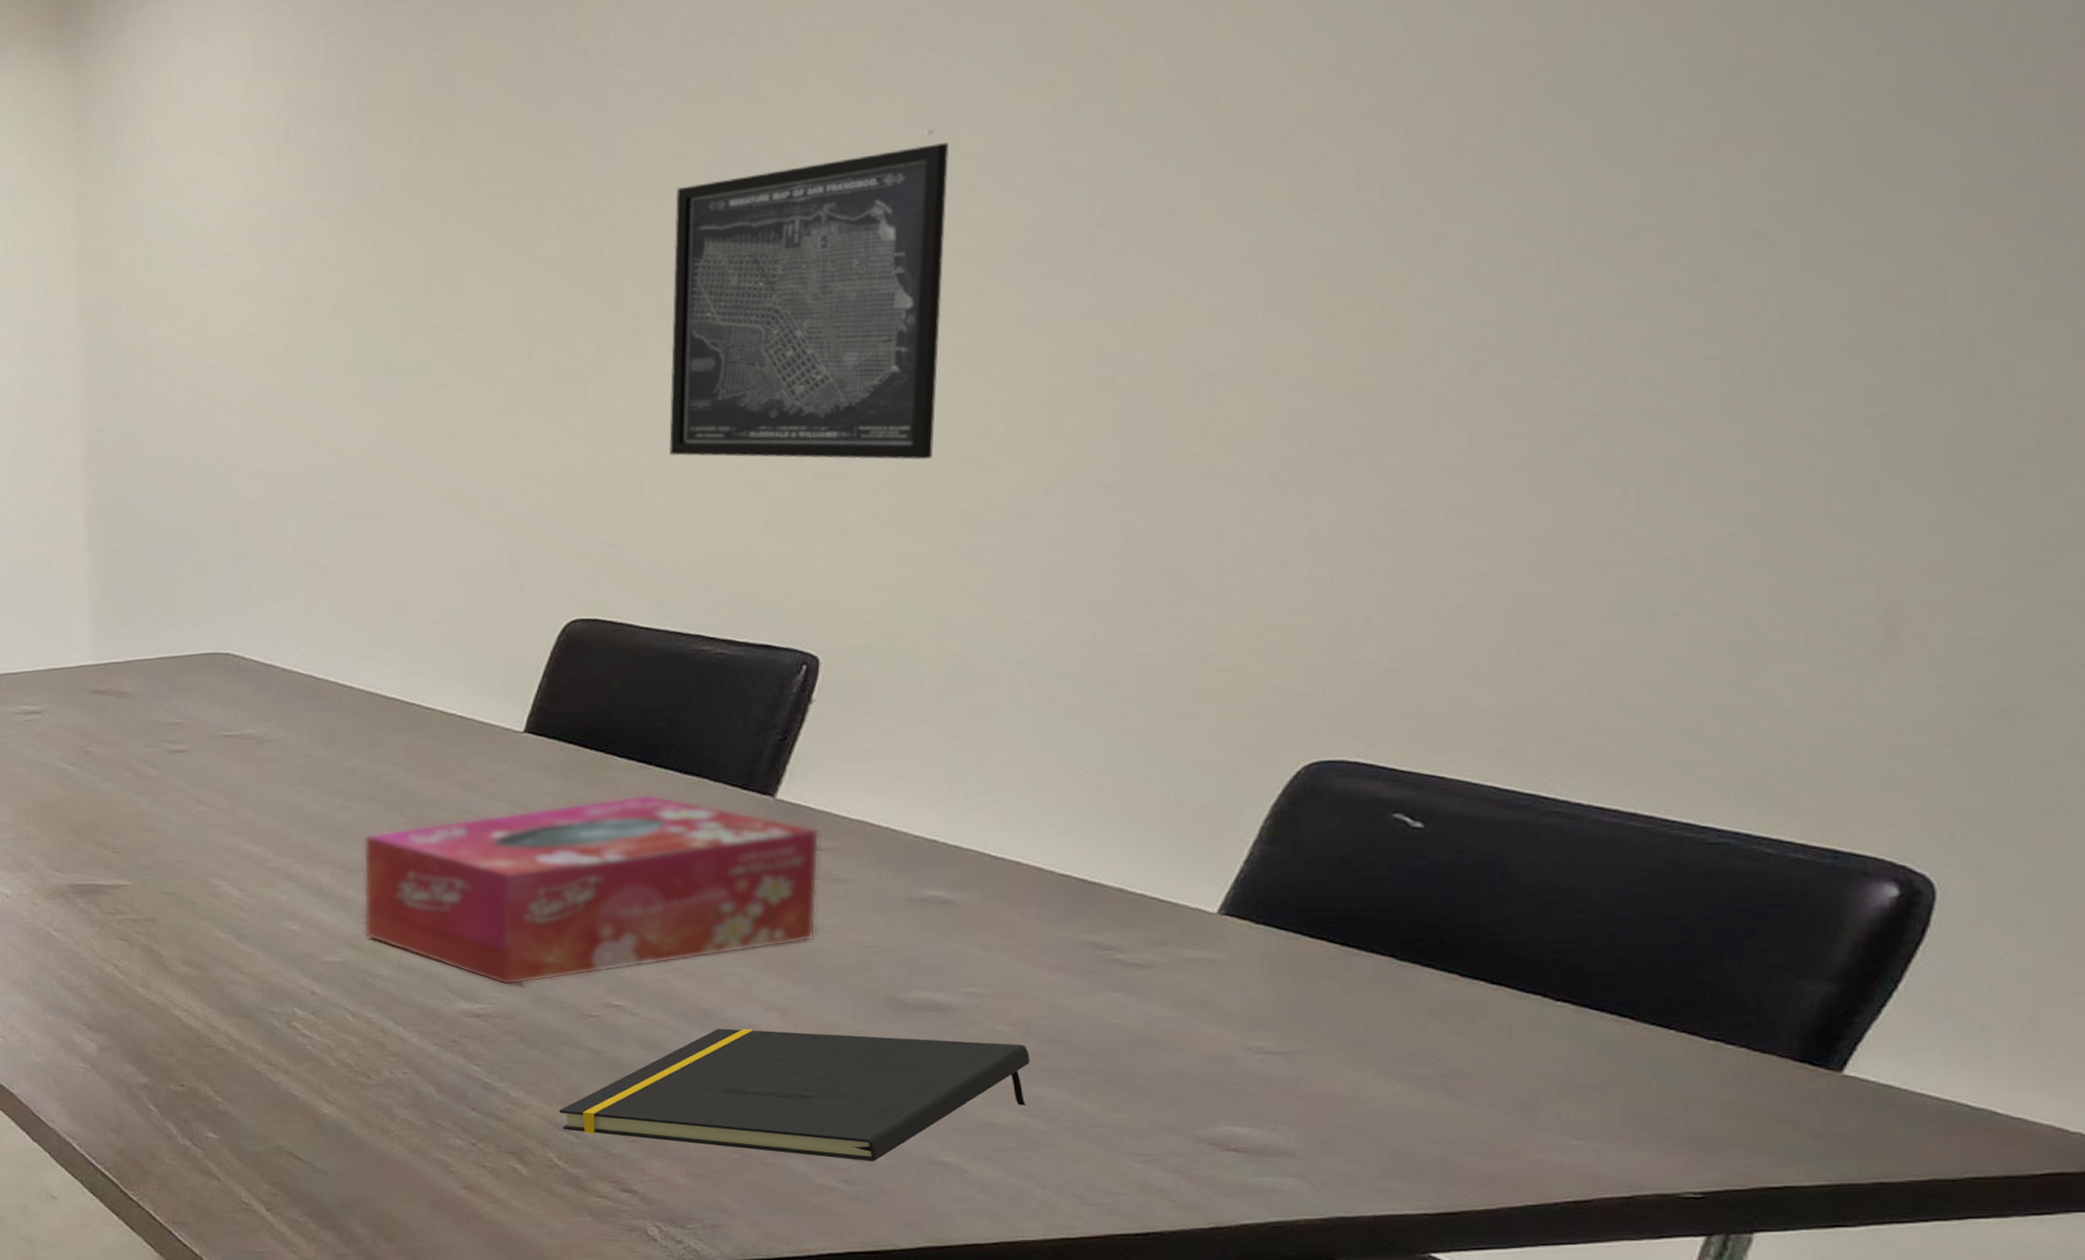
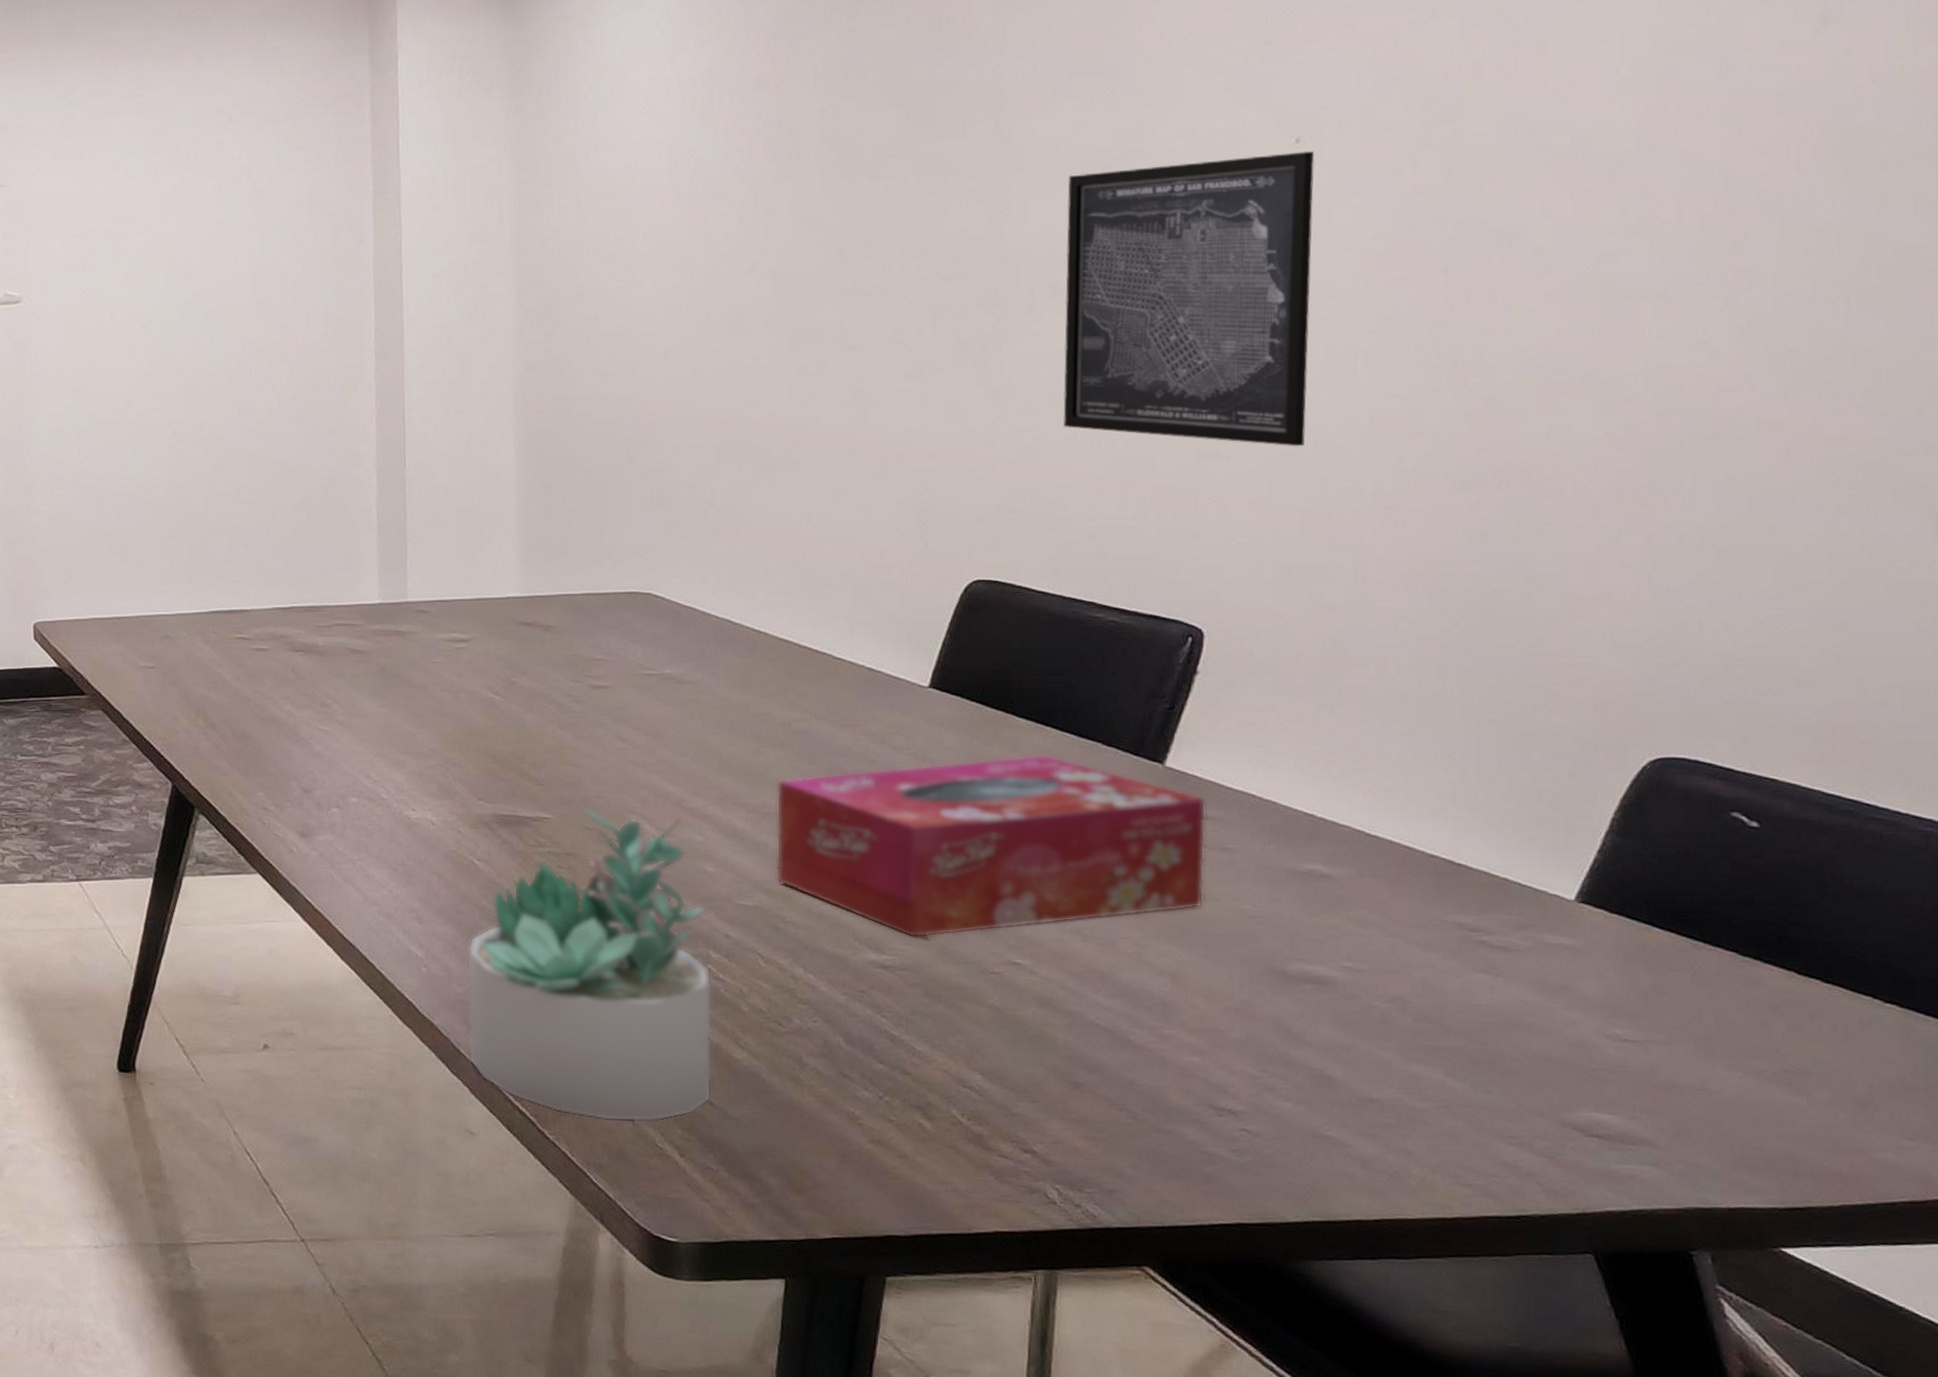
succulent plant: none [45,872,299,1180] -> present [466,807,713,1122]
notepad: present [559,1028,1030,1162] -> none [963,991,1405,1133]

